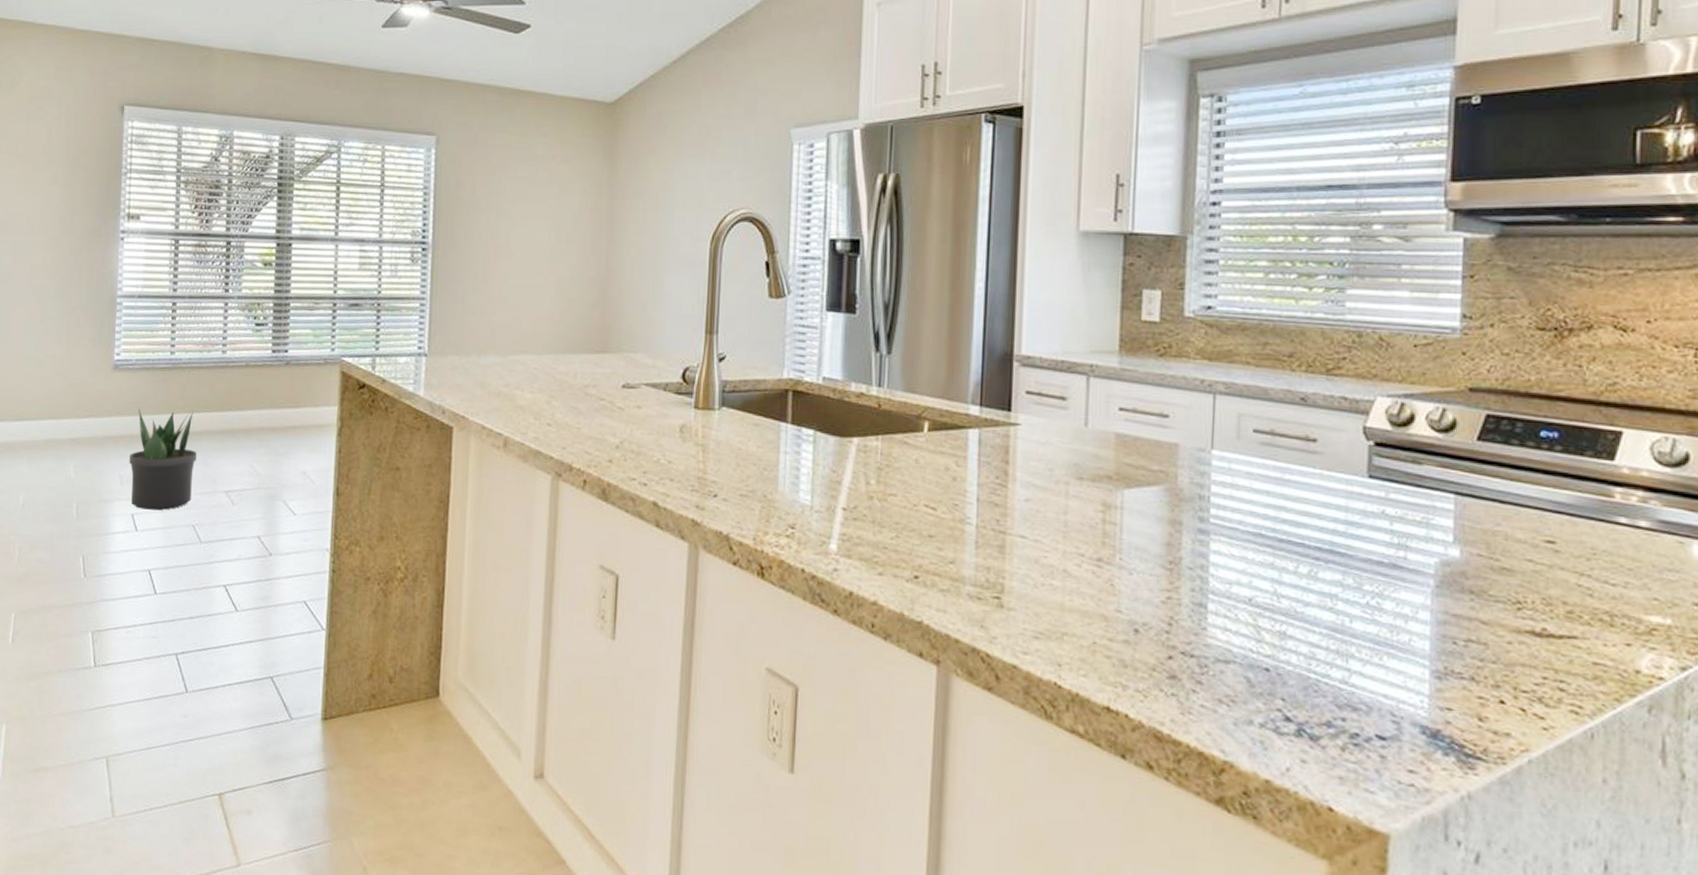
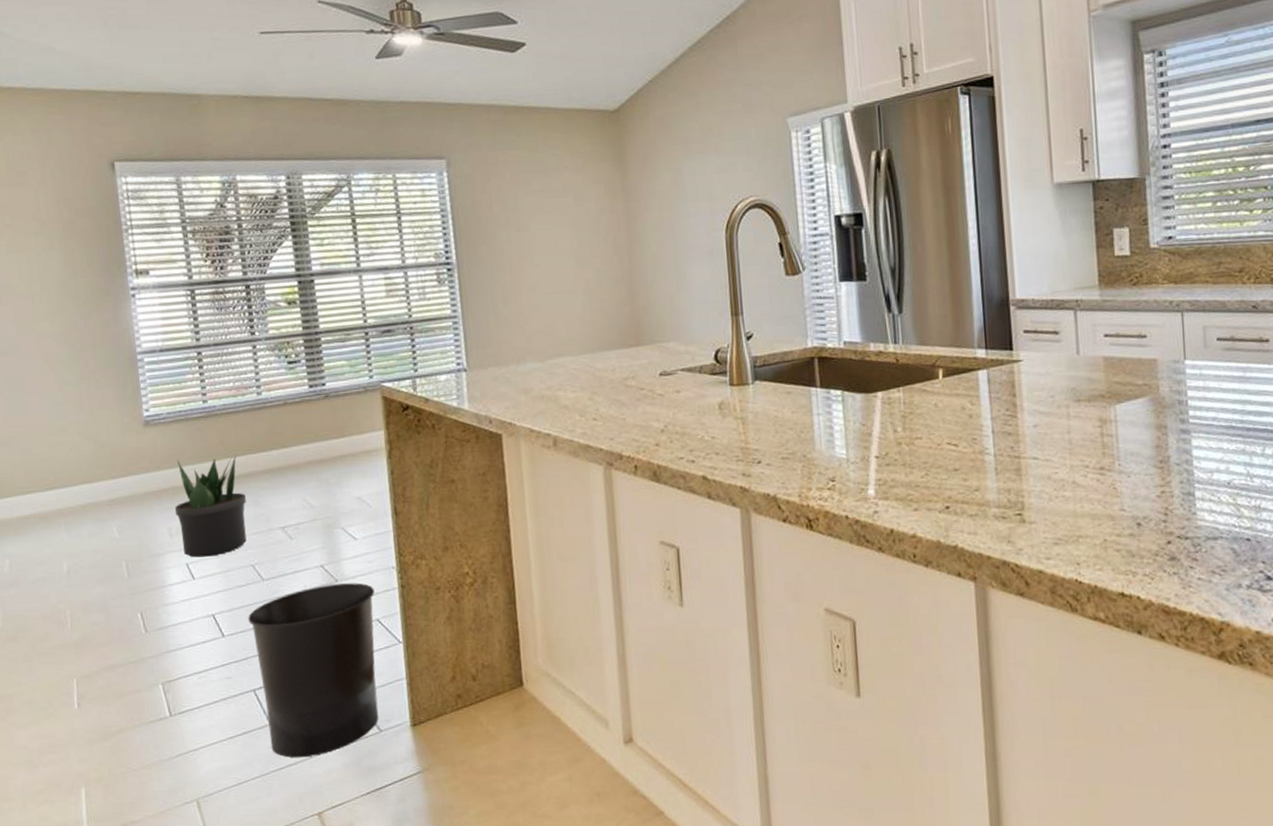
waste bin: none [181,557,306,733] -> present [248,582,379,758]

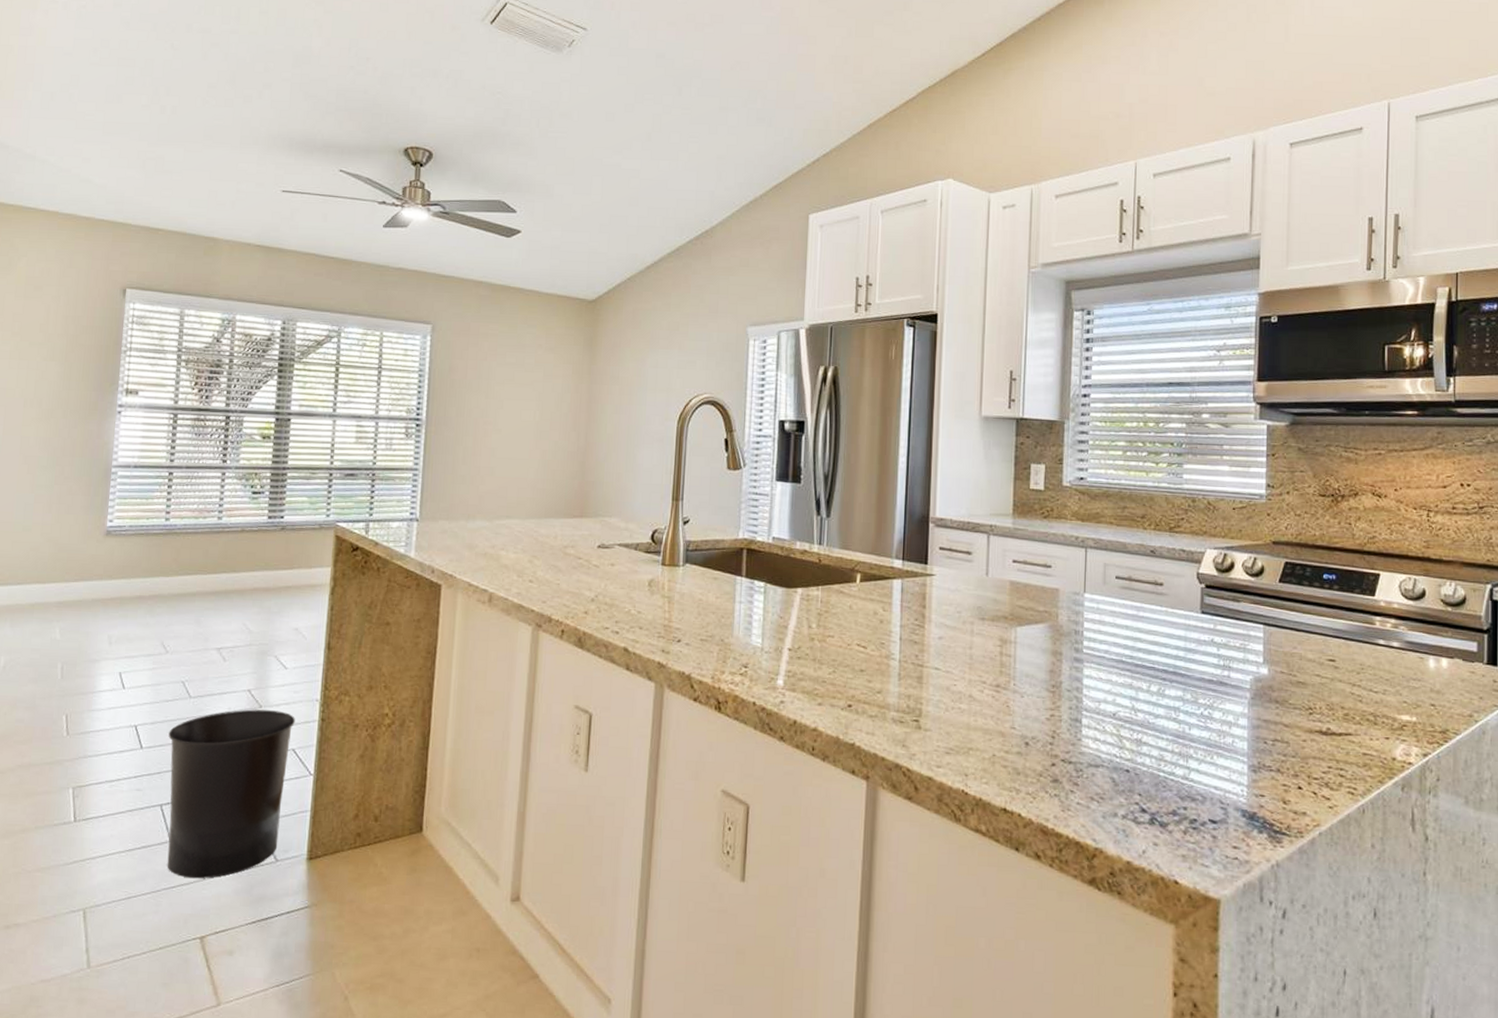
planter: present [174,456,247,558] -> none [118,572,189,668]

